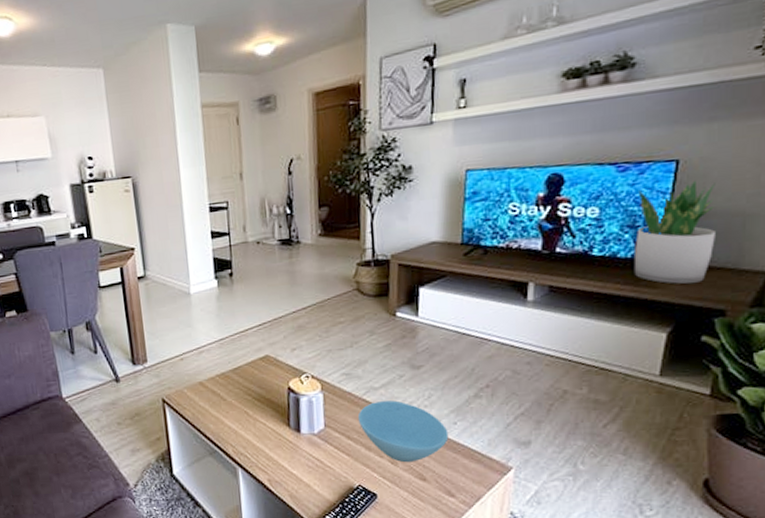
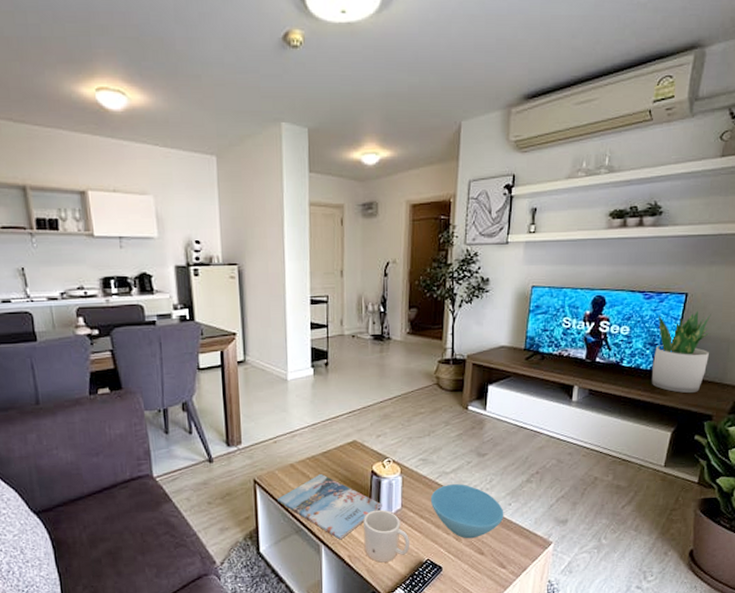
magazine: none [188,391,303,463] -> present [278,473,382,540]
mug: none [282,429,338,488] -> present [363,509,411,563]

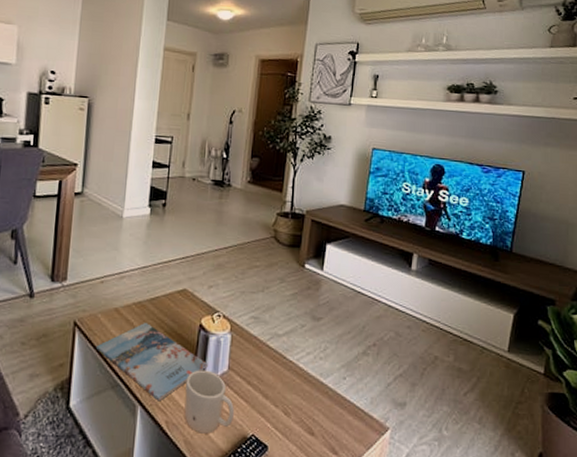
bowl: present [430,484,504,539] -> none [259,349,338,415]
planter: present [651,310,711,393] -> none [491,189,549,273]

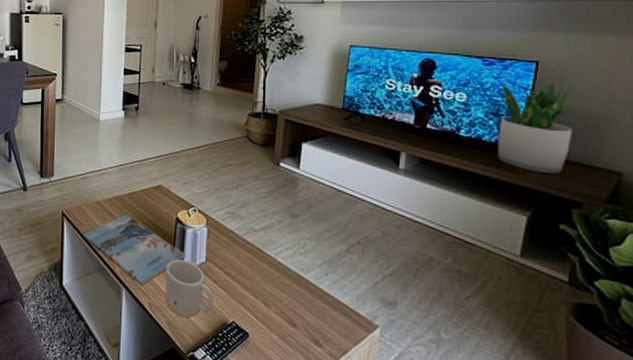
planter: none [491,189,549,273] -> present [497,81,572,173]

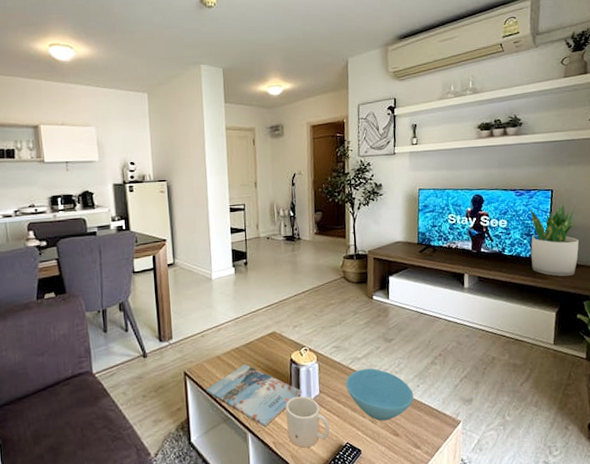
bowl: none [237,243,320,307] -> present [345,368,414,421]

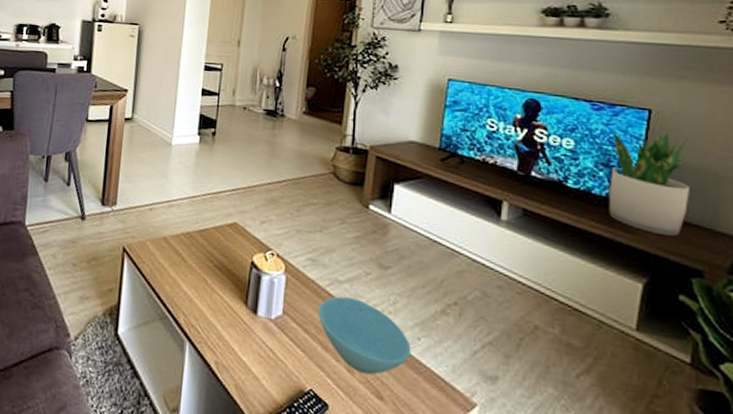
magazine: present [206,363,302,427] -> none [145,254,261,340]
mug: present [285,396,330,448] -> none [235,310,291,382]

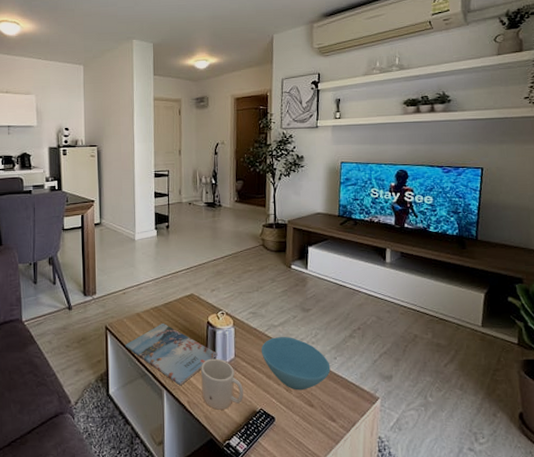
magazine: none [145,254,261,340] -> present [126,322,218,386]
mug: none [235,310,291,382] -> present [201,358,244,410]
planter: present [608,131,690,236] -> none [458,183,511,257]

